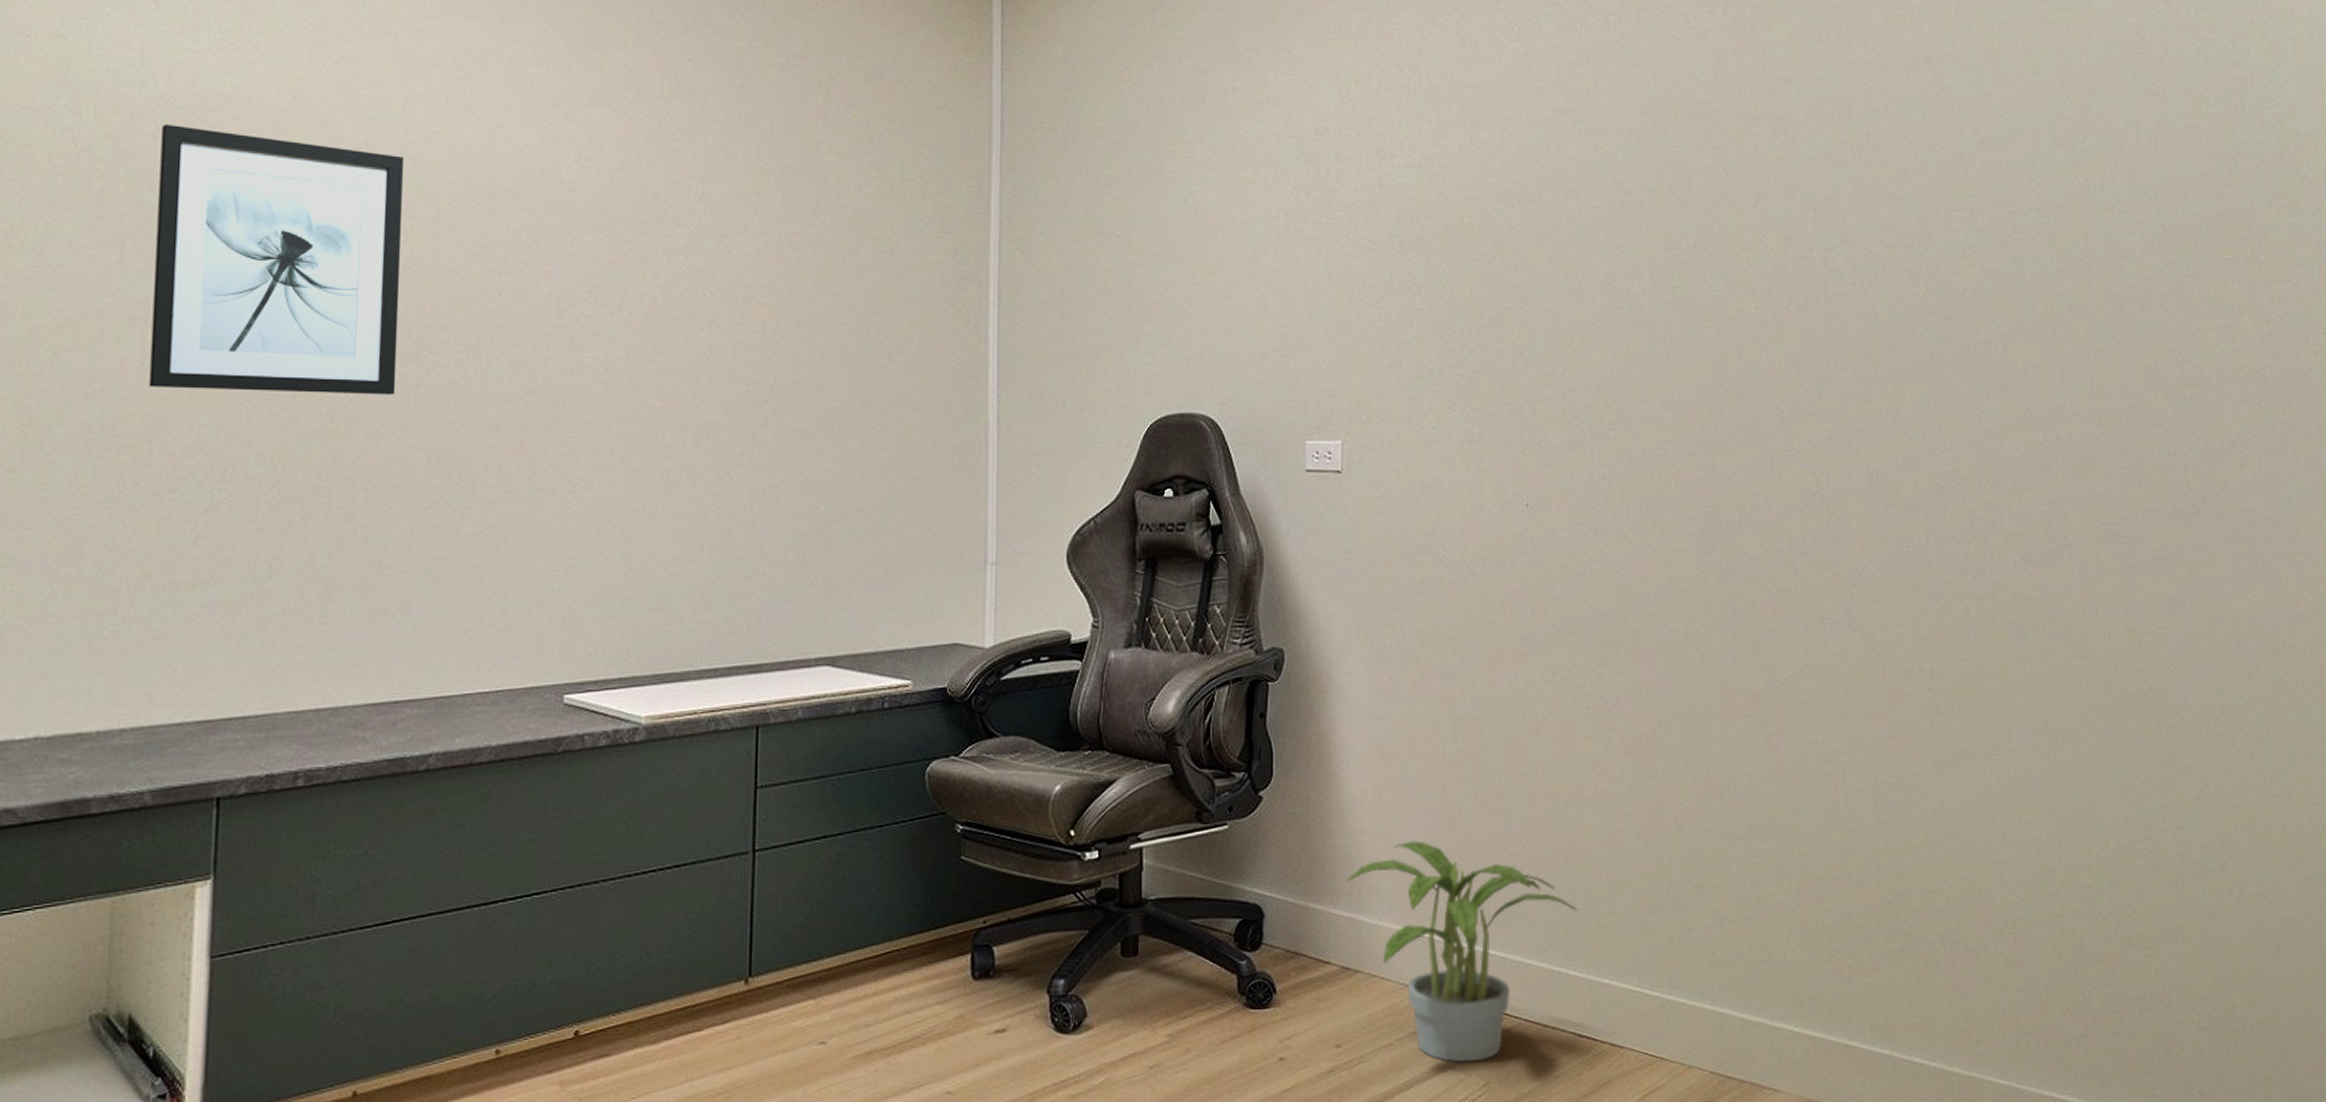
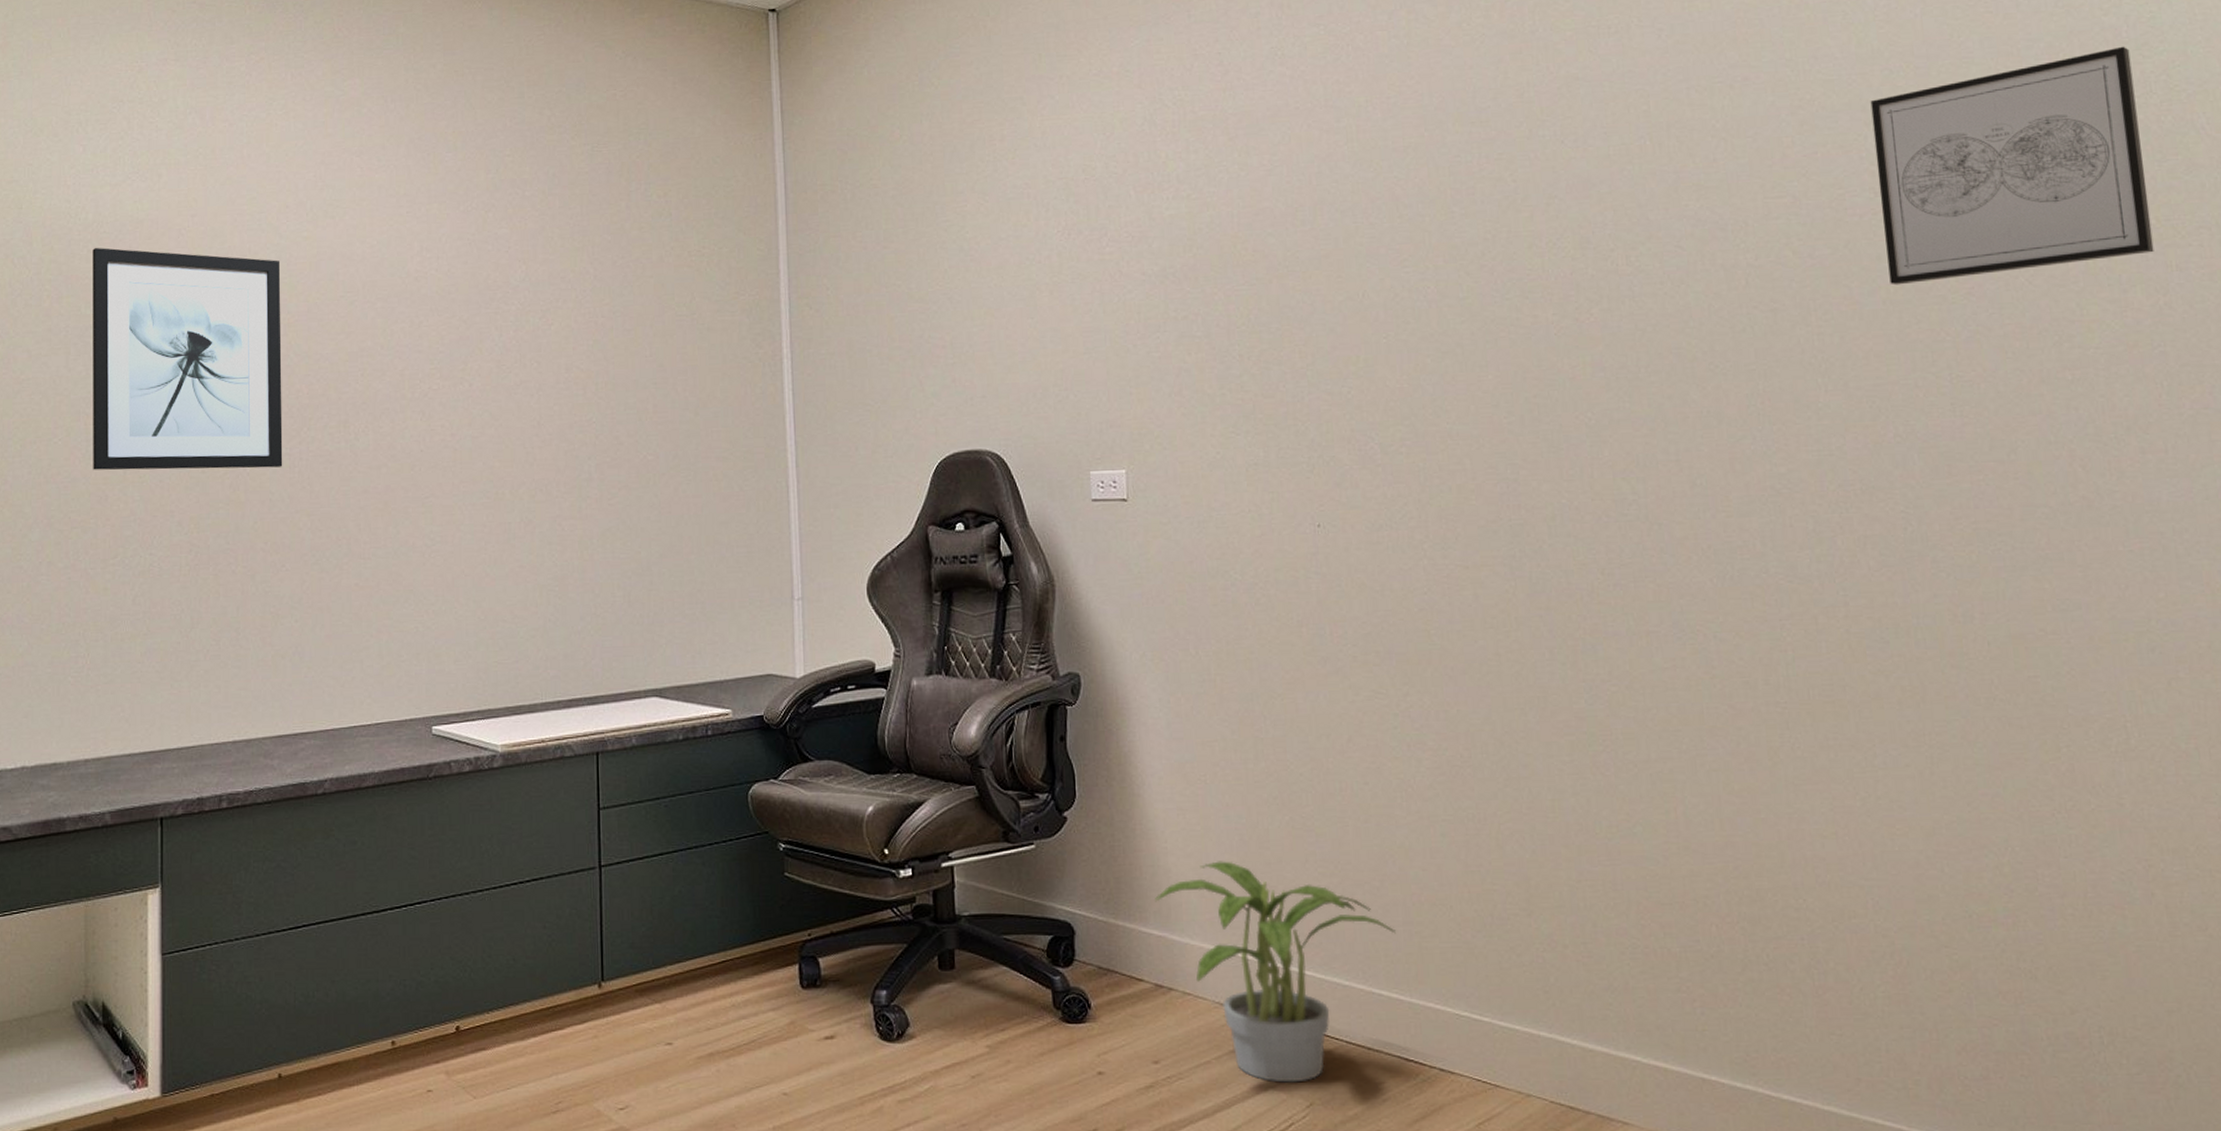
wall art: none [2041,96,2261,301] -> present [1870,46,2154,285]

